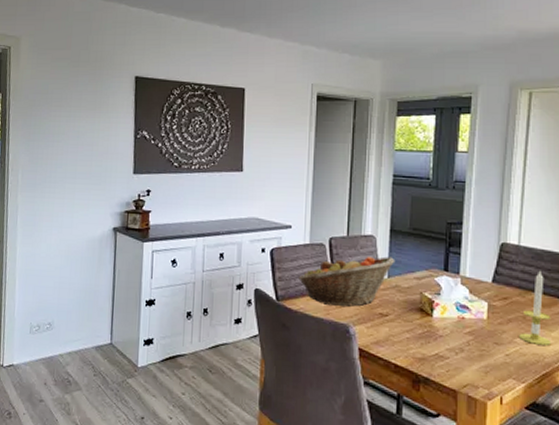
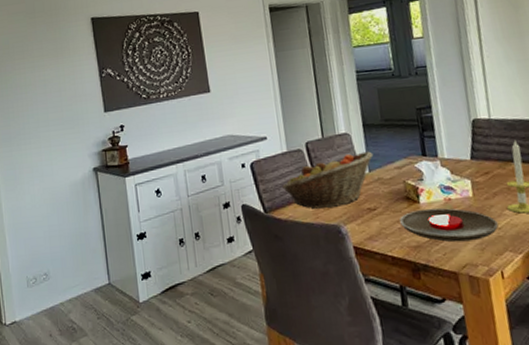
plate: none [410,323,507,363] -> present [400,208,499,243]

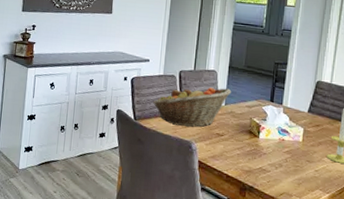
plate: present [400,208,499,243] -> none [240,143,316,176]

